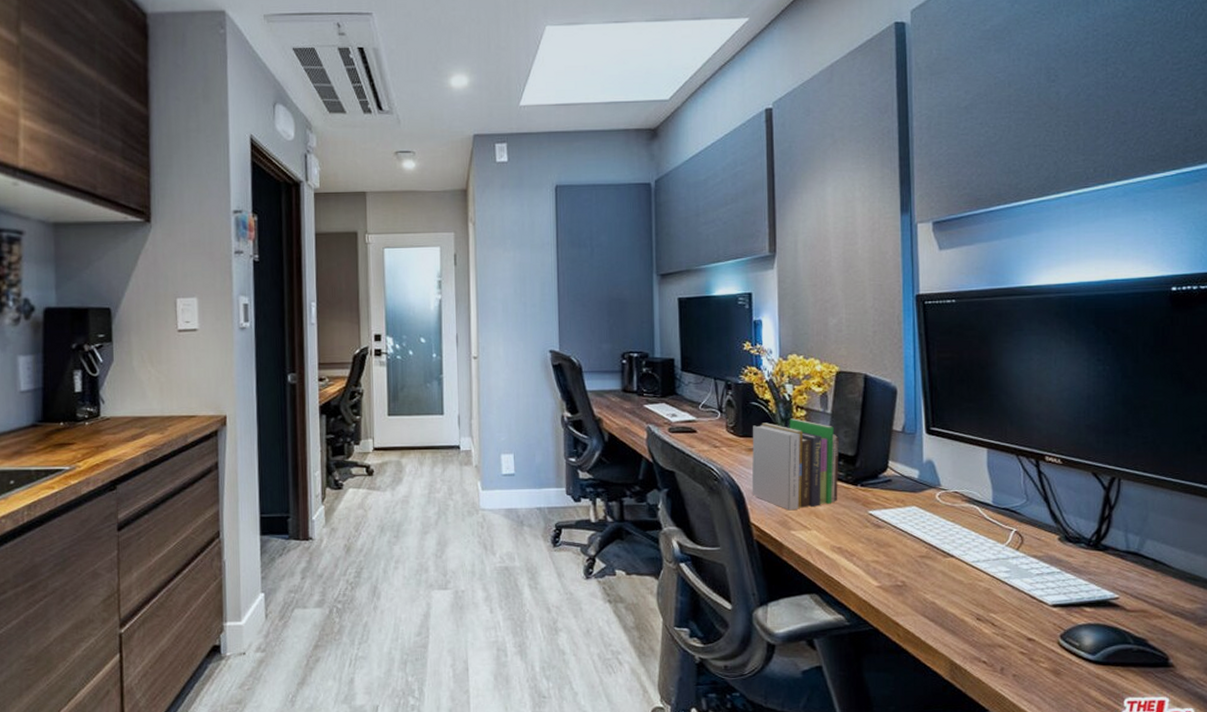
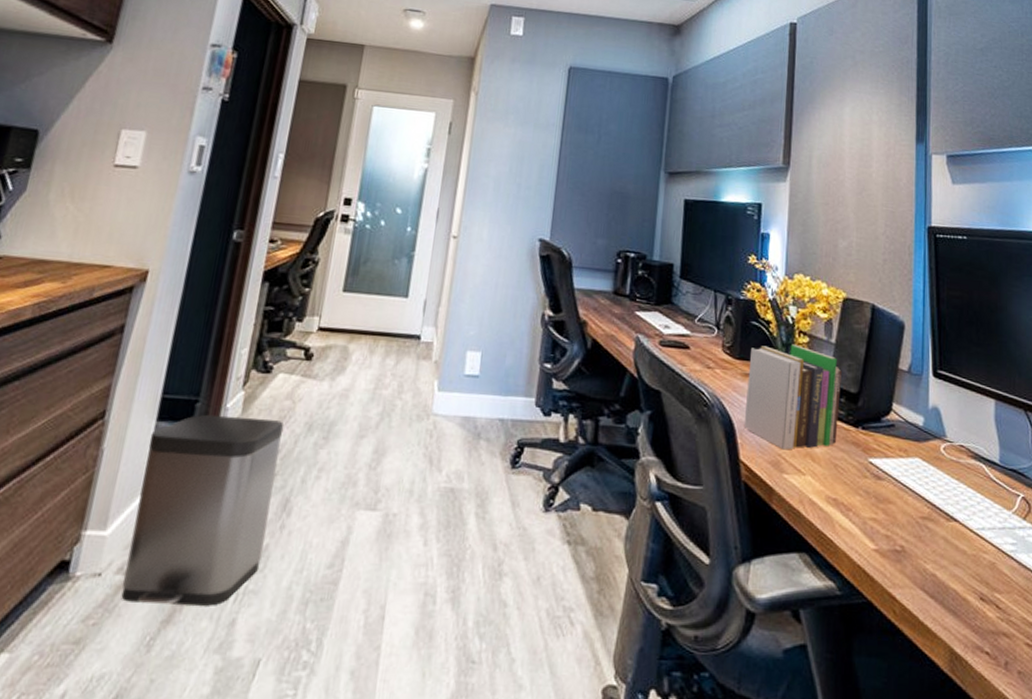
pedal bin: none [258,525,364,671] -> present [121,414,285,606]

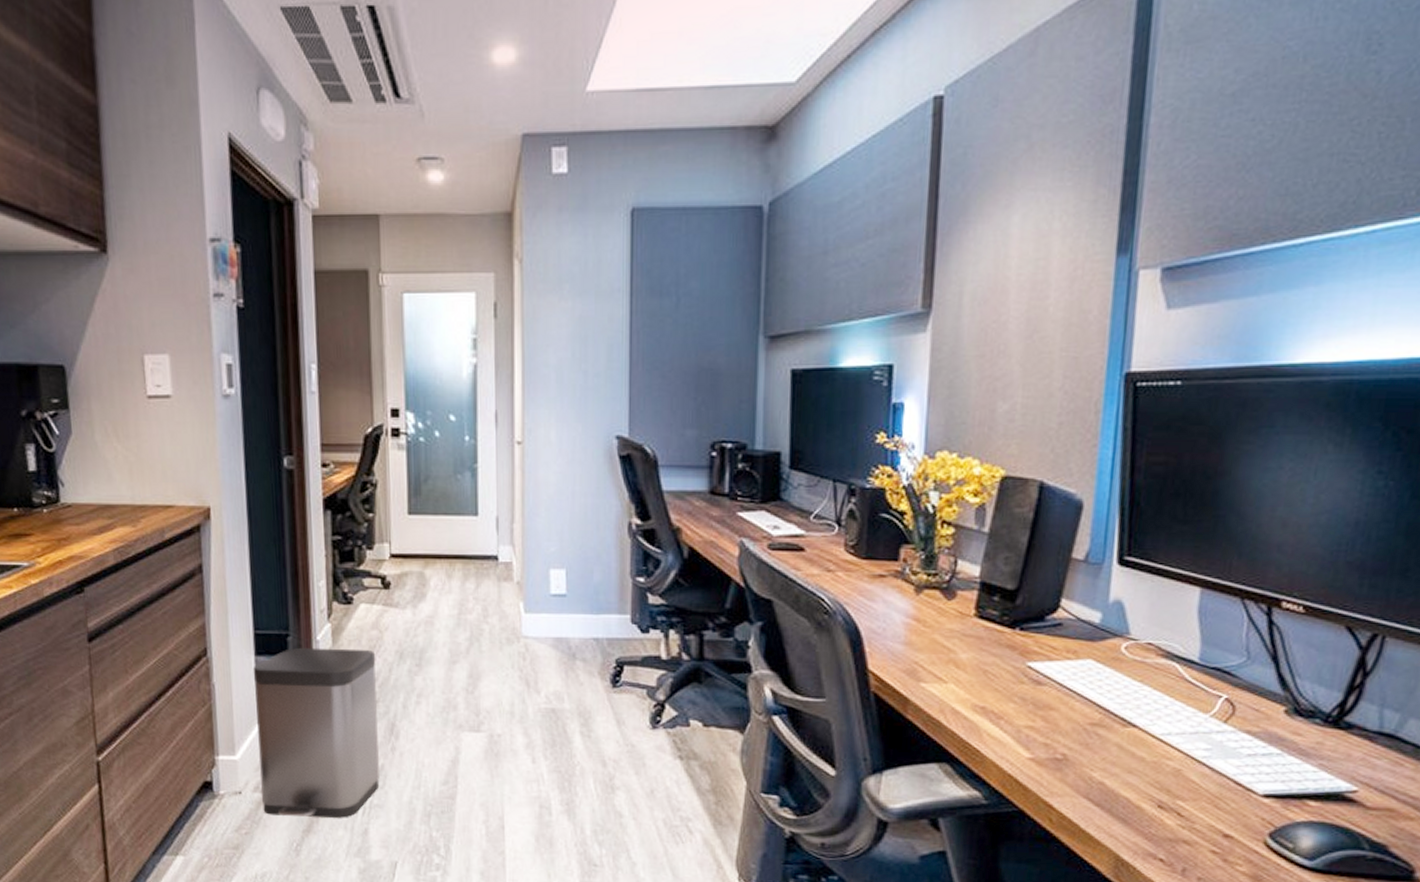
books: present [743,344,842,450] -> none [872,537,996,657]

